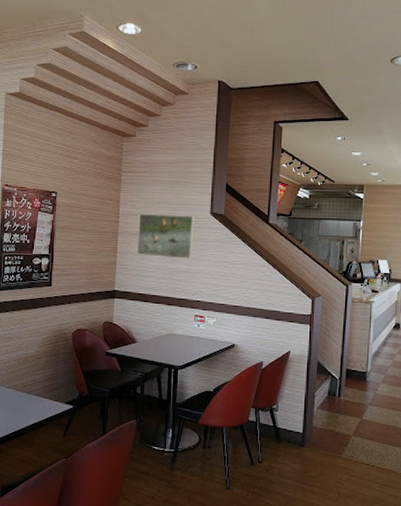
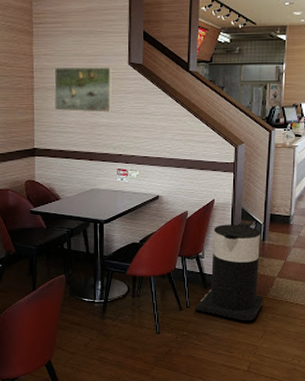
trash can: none [267,376,339,482] -> present [195,222,264,321]

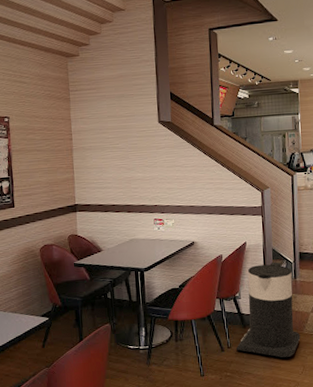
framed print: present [53,66,113,114] -> none [90,126,146,169]

